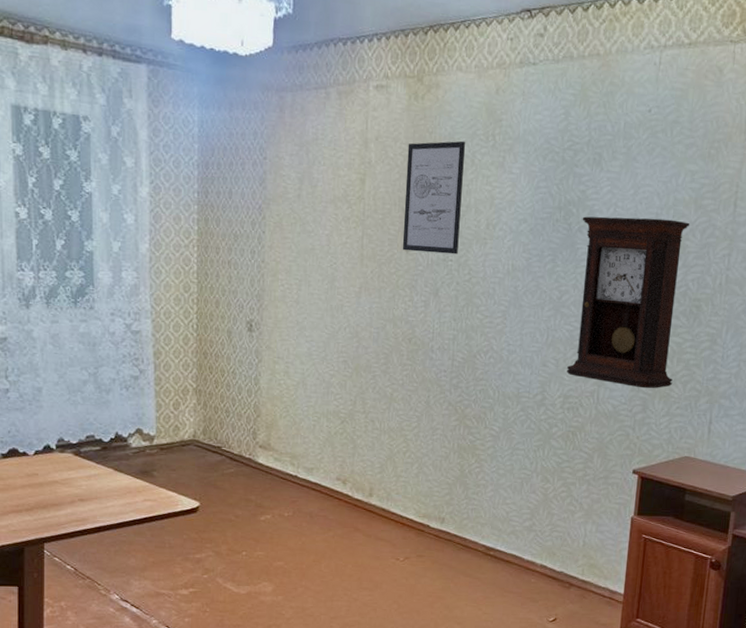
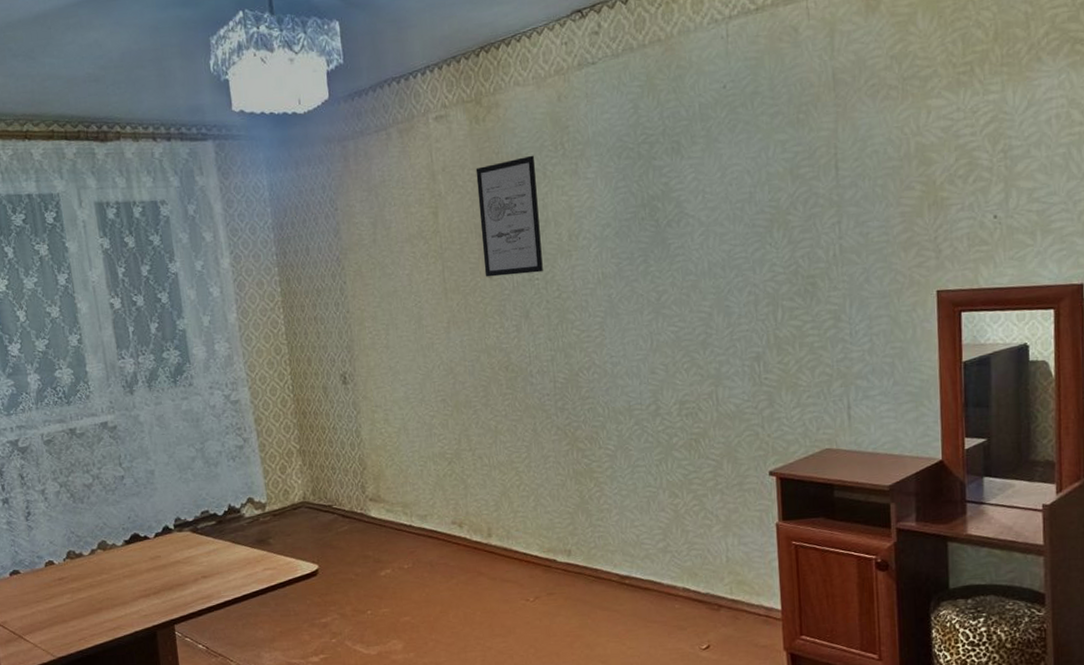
pendulum clock: present [567,216,690,389] -> none [669,195,798,382]

